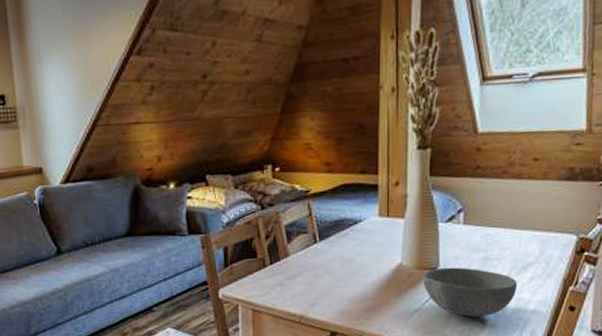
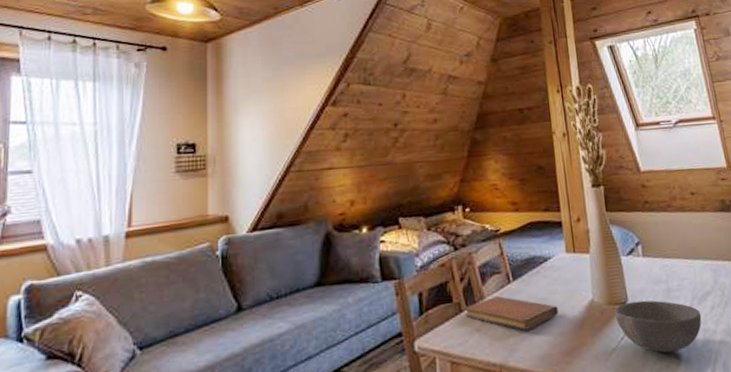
notebook: none [268,255,363,287] -> present [464,296,559,330]

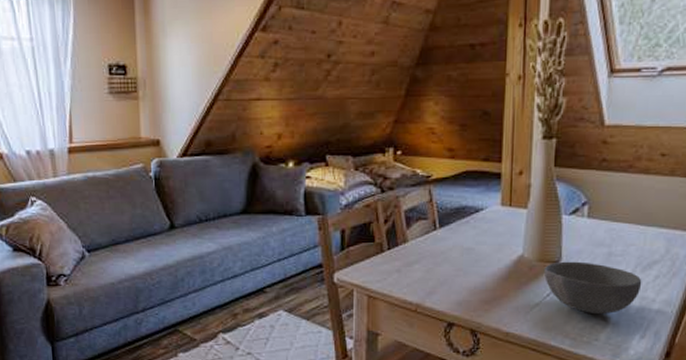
notebook: present [464,296,559,330] -> none [386,241,483,276]

